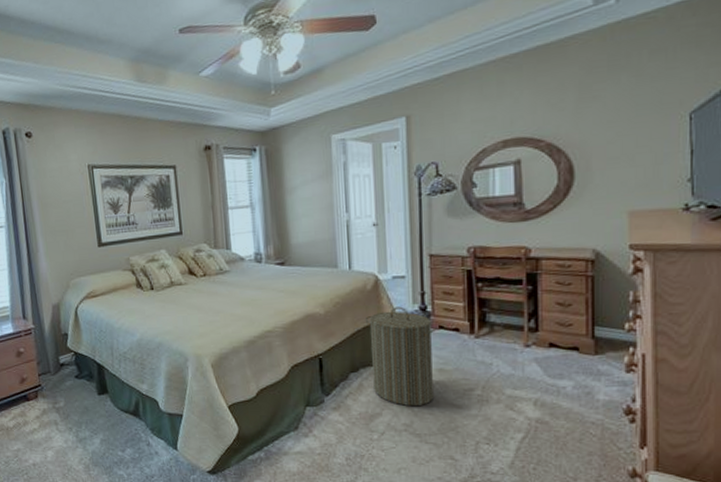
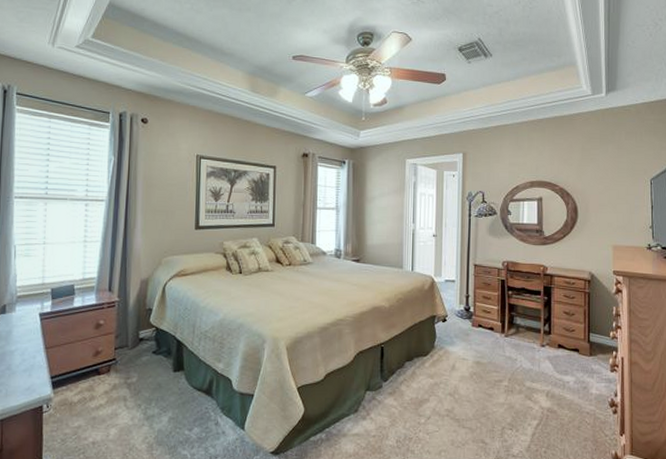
laundry hamper: present [365,306,437,406] -> none [421,306,477,393]

